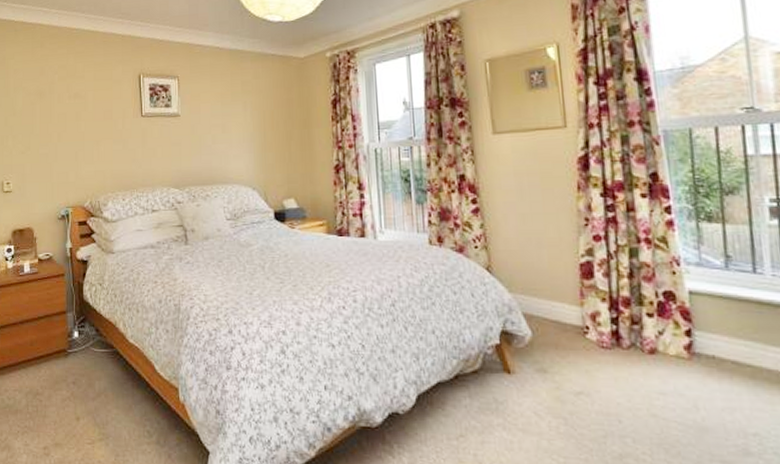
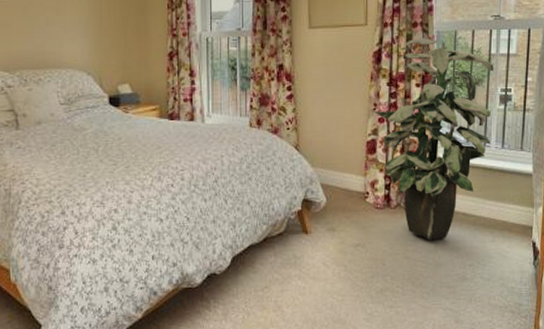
indoor plant: none [587,139,763,395] -> present [375,38,494,240]

